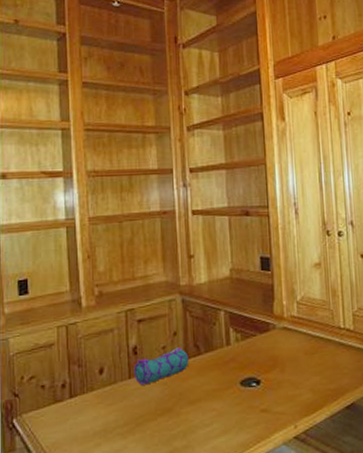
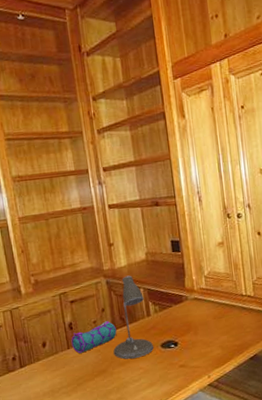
desk lamp: none [183,294,231,397] -> present [113,275,153,359]

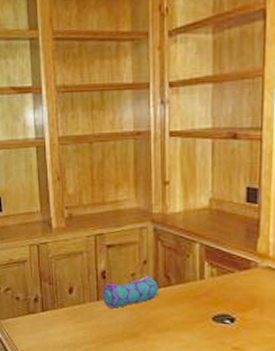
desk lamp: present [113,275,153,359] -> none [151,224,202,327]

